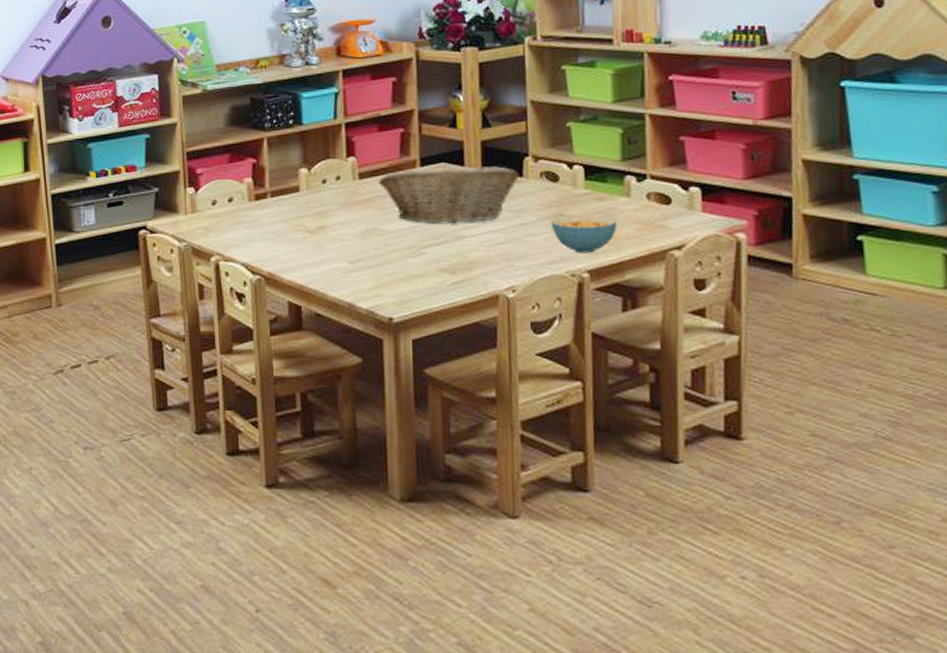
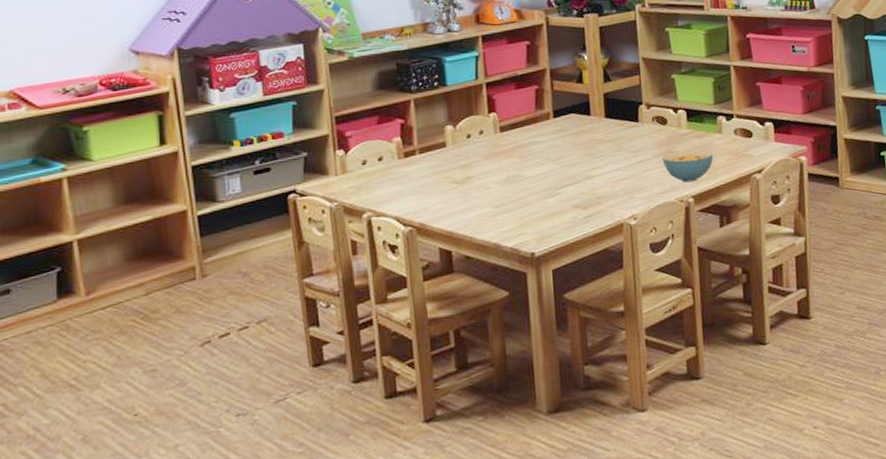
fruit basket: present [379,165,519,224] -> none [517,114,636,167]

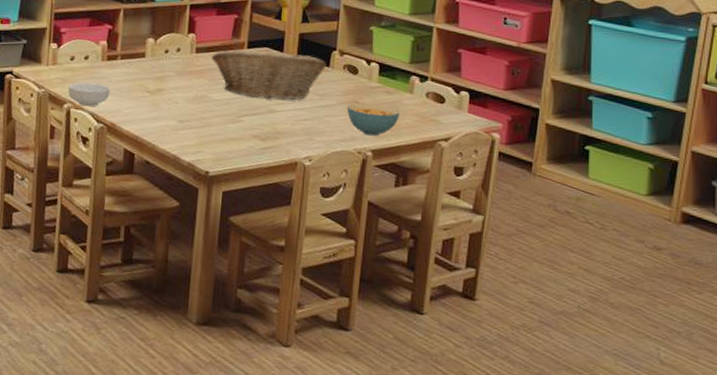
cereal bowl: none [364,184,414,212] -> present [68,82,111,107]
fruit basket: none [517,114,636,167] -> present [211,50,327,100]

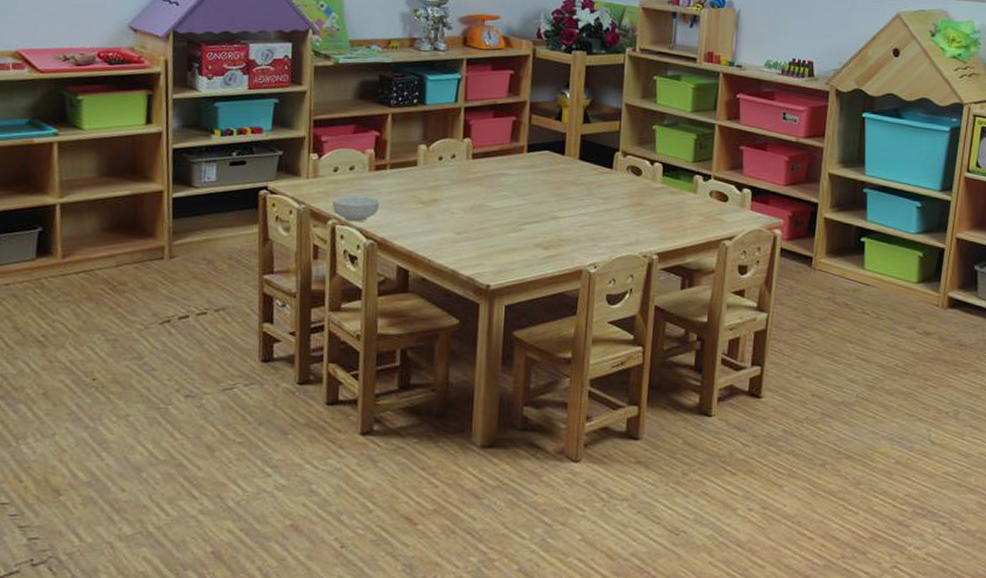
fruit basket: present [211,50,327,100] -> none [489,153,610,205]
cereal bowl: present [347,103,400,136] -> none [631,205,684,239]

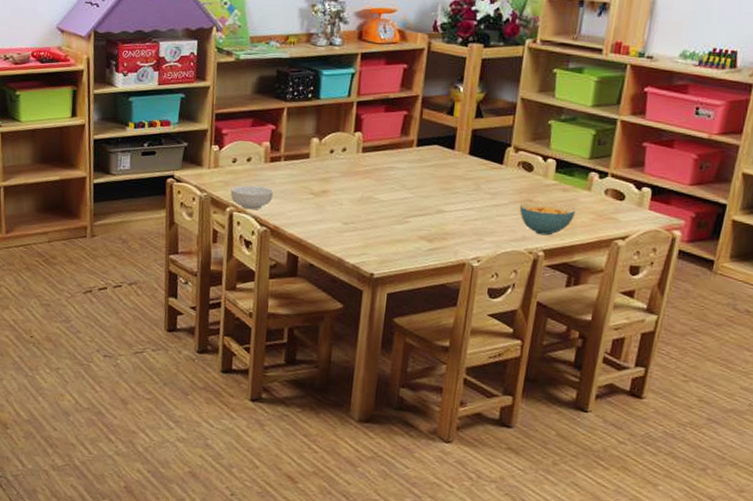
cereal bowl: none [631,205,684,239] -> present [519,201,575,236]

